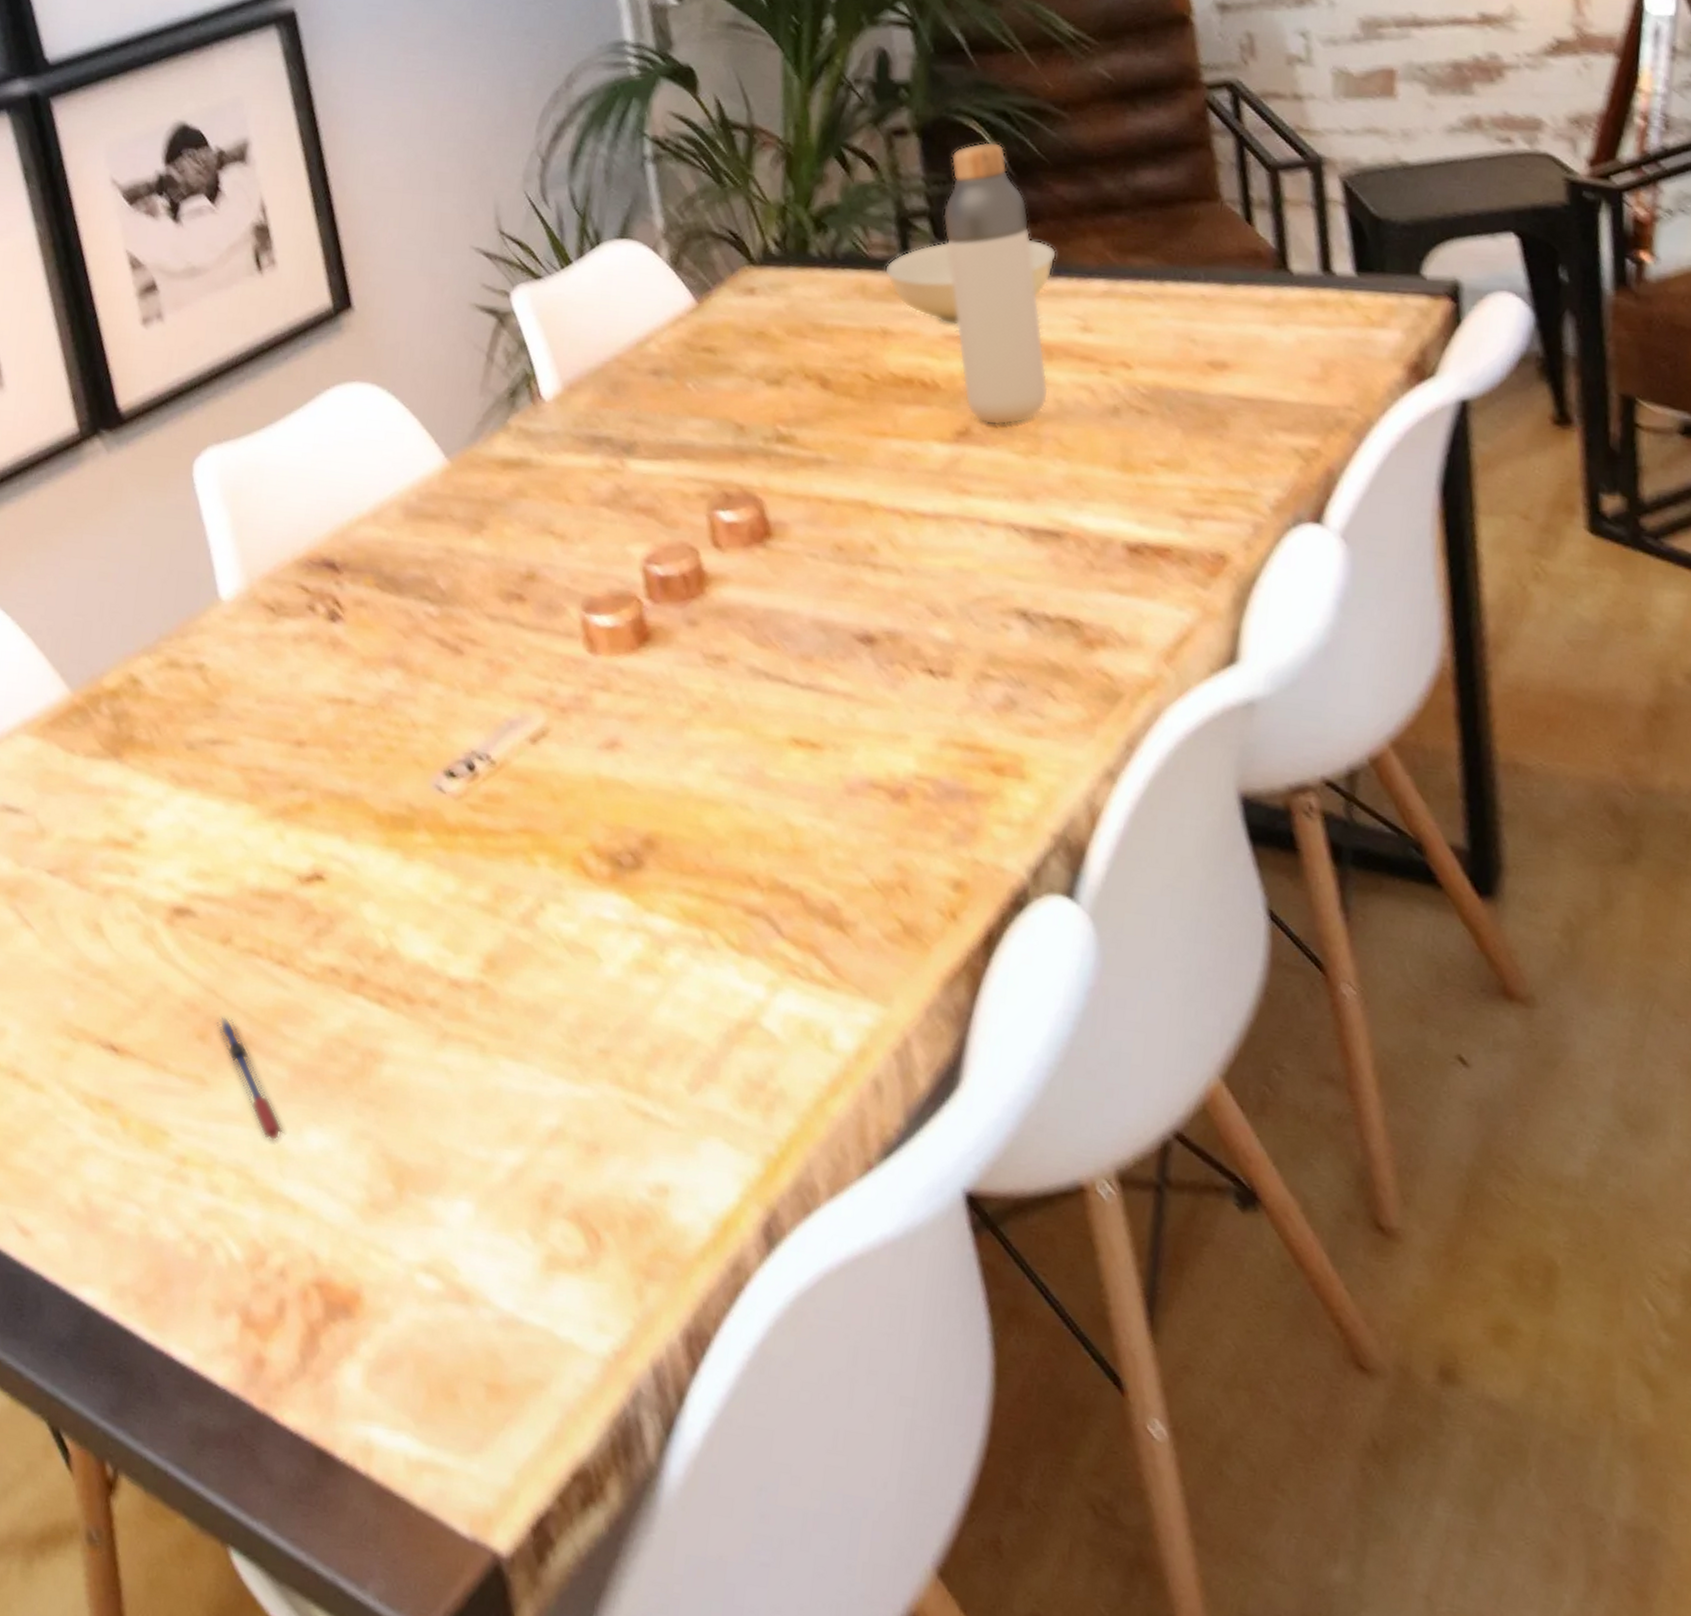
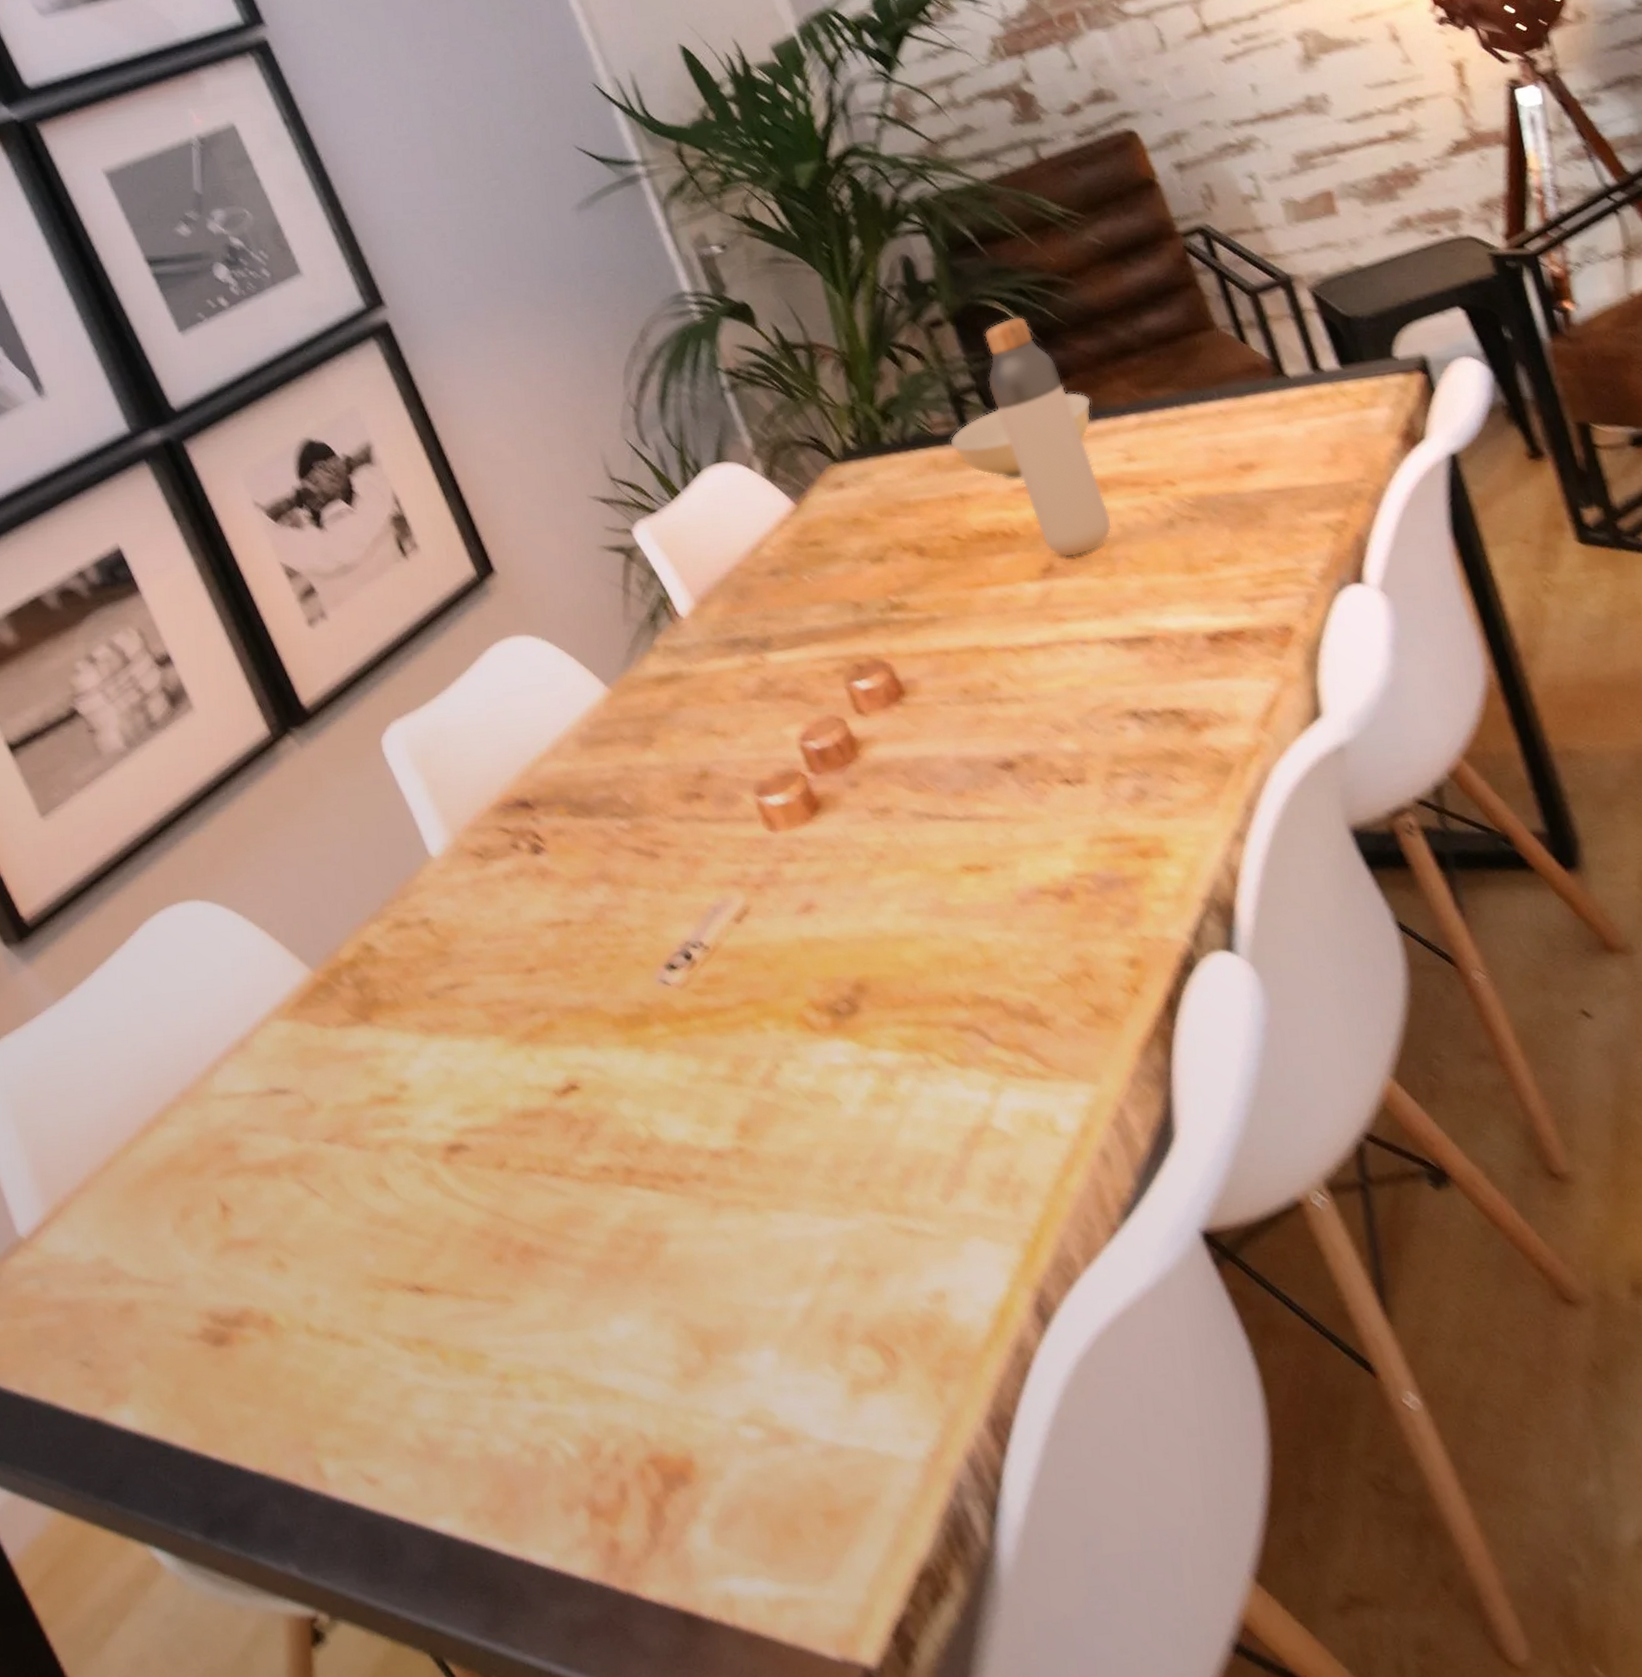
pen: present [216,1016,283,1141] -> none [508,1234,590,1339]

